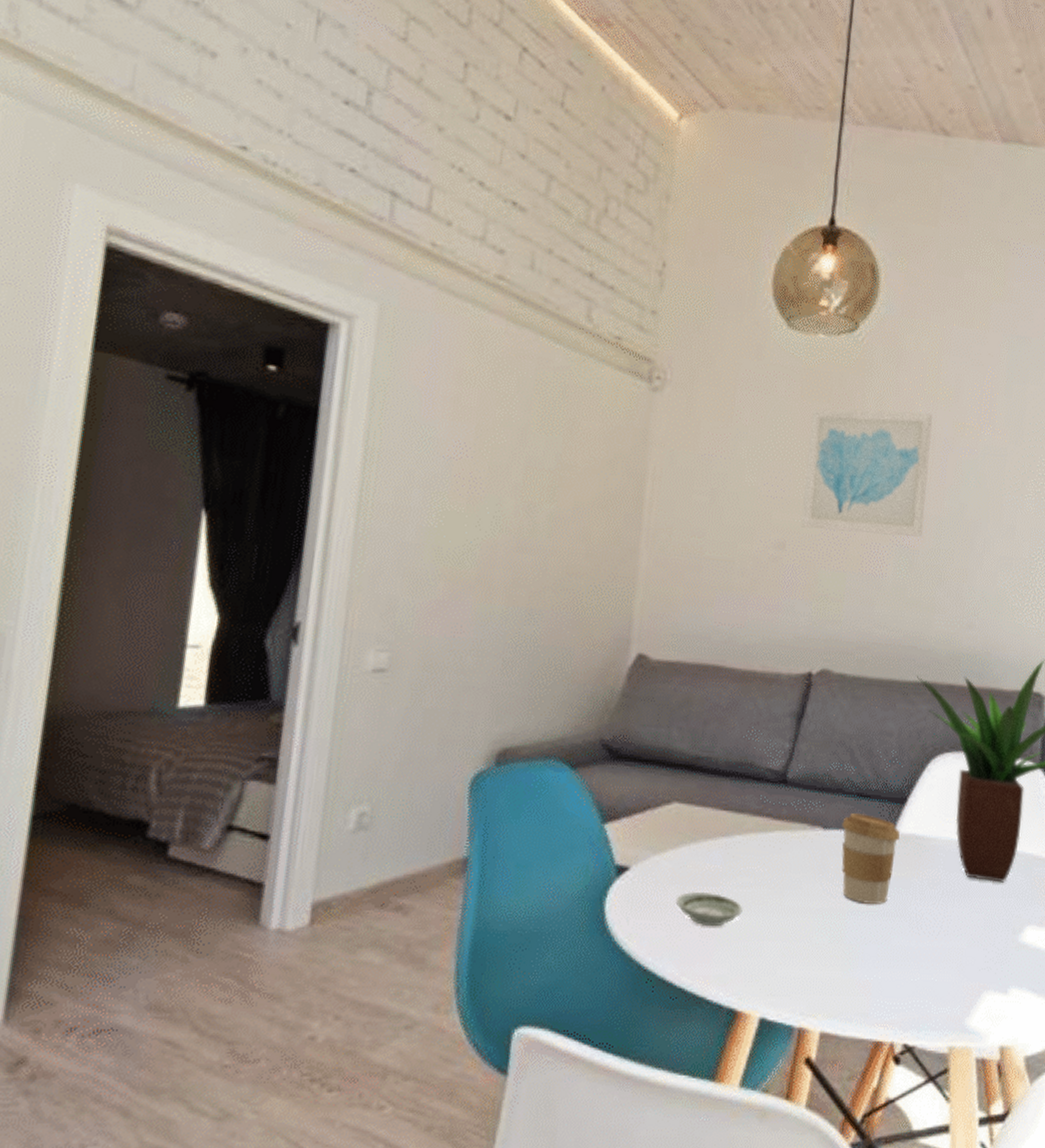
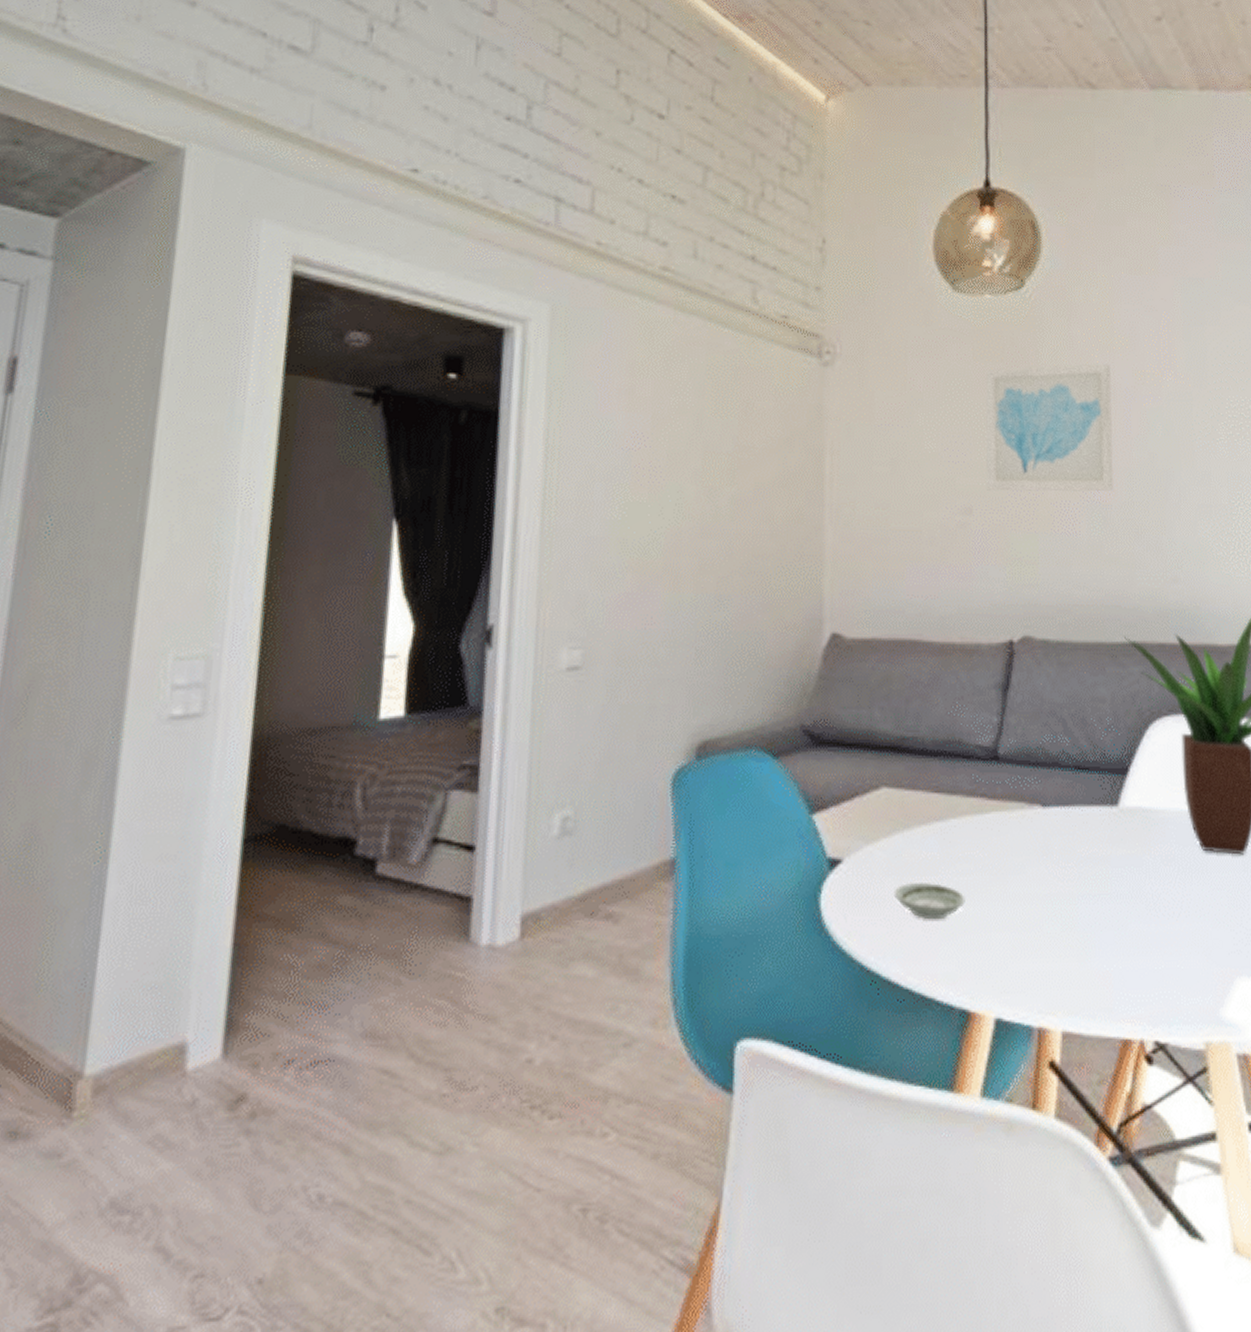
coffee cup: present [842,813,900,904] -> none [1062,788,1125,886]

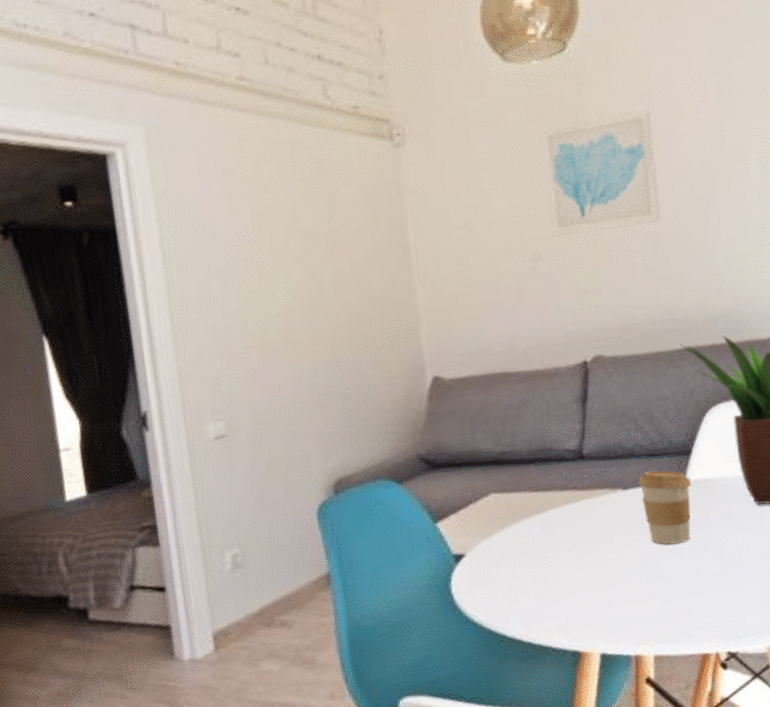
saucer: present [893,882,965,920] -> none [509,560,568,590]
coffee cup: none [1062,788,1125,886] -> present [638,470,691,545]

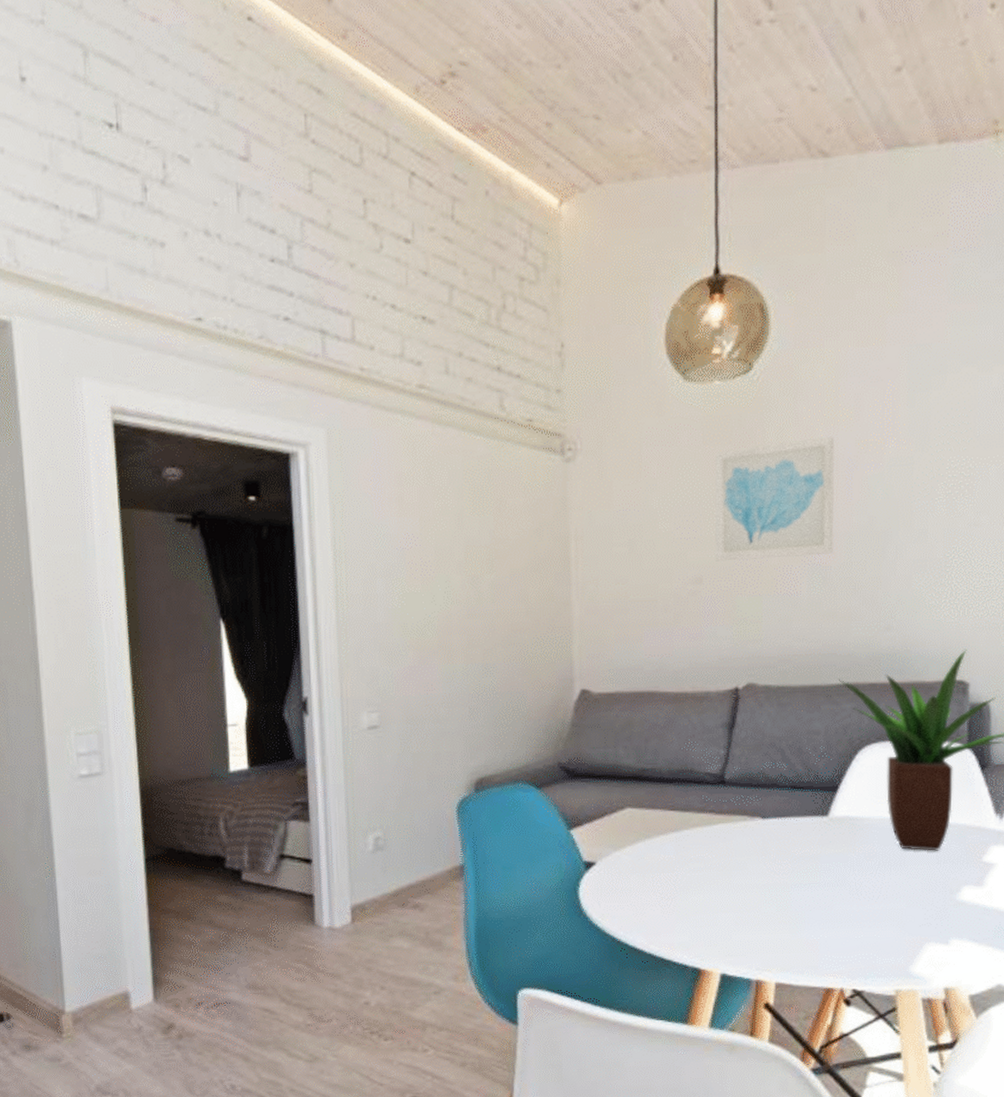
coffee cup: present [638,470,691,545] -> none [779,803,834,877]

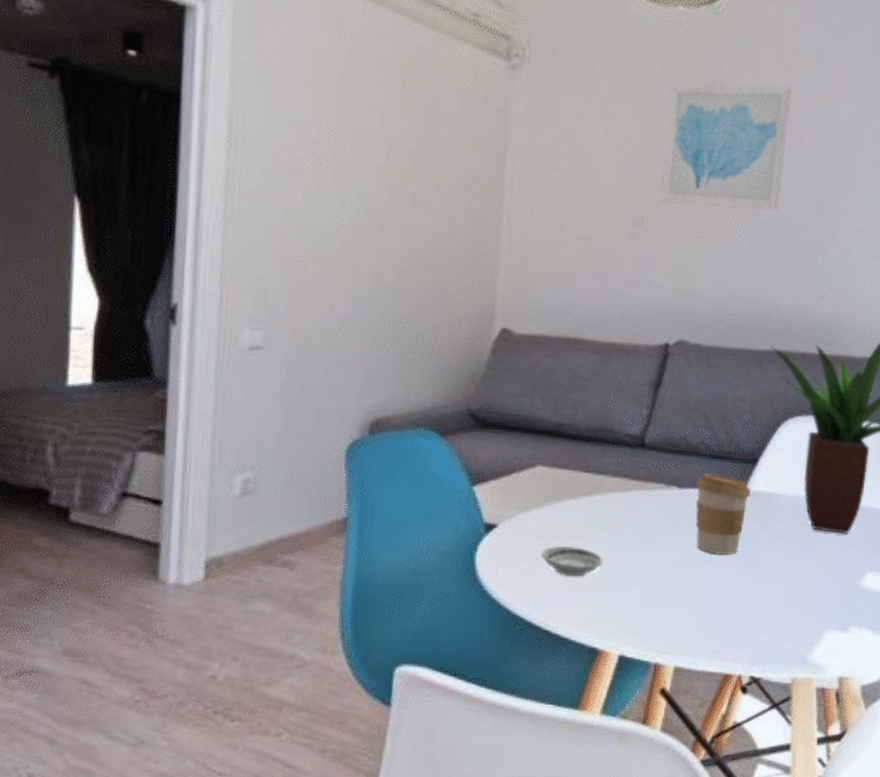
saucer: none [638,877,697,905] -> present [541,545,603,577]
coffee cup: none [779,803,834,877] -> present [696,473,751,555]

